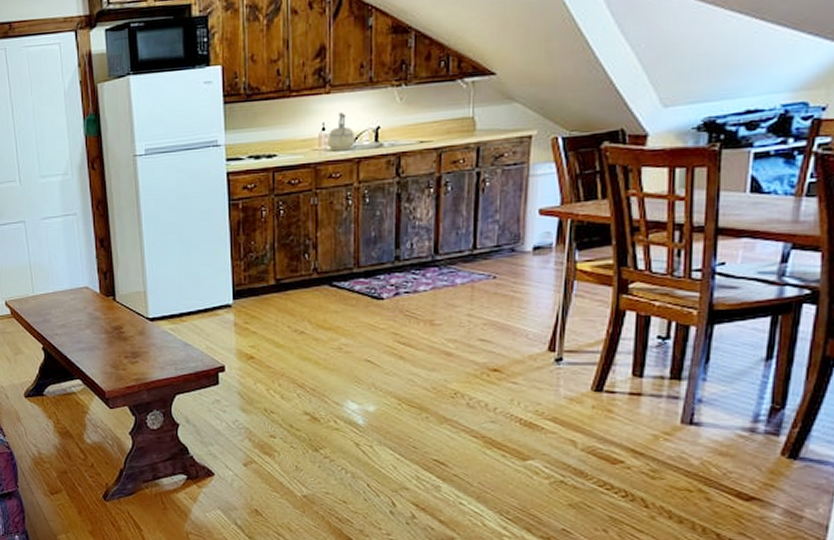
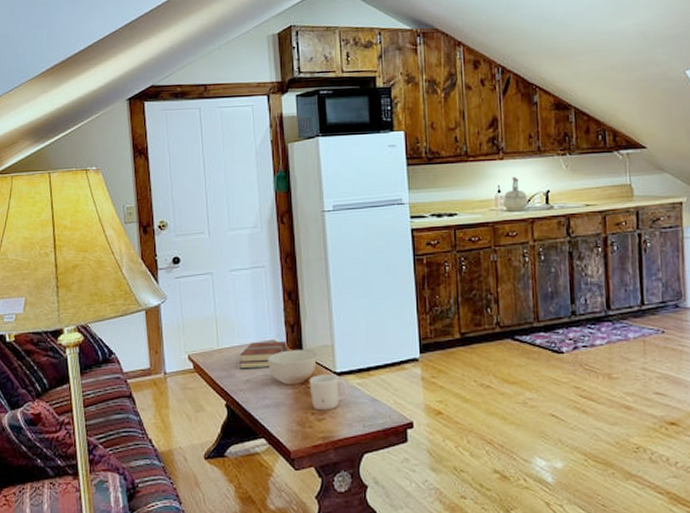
books: none [54,287,101,315] -> present [239,340,288,369]
bowl: none [81,296,130,330] -> present [268,350,317,385]
mug: none [122,319,160,354] -> present [309,373,348,411]

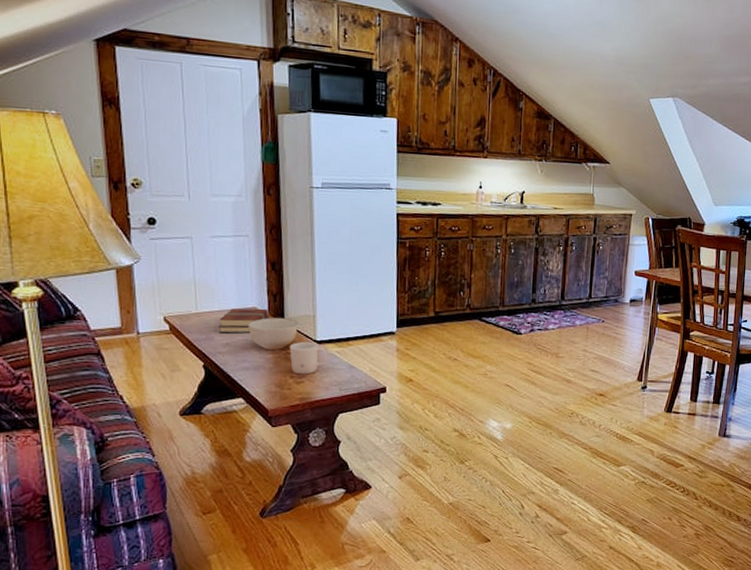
kettle: present [502,177,529,212] -> none [482,175,506,208]

